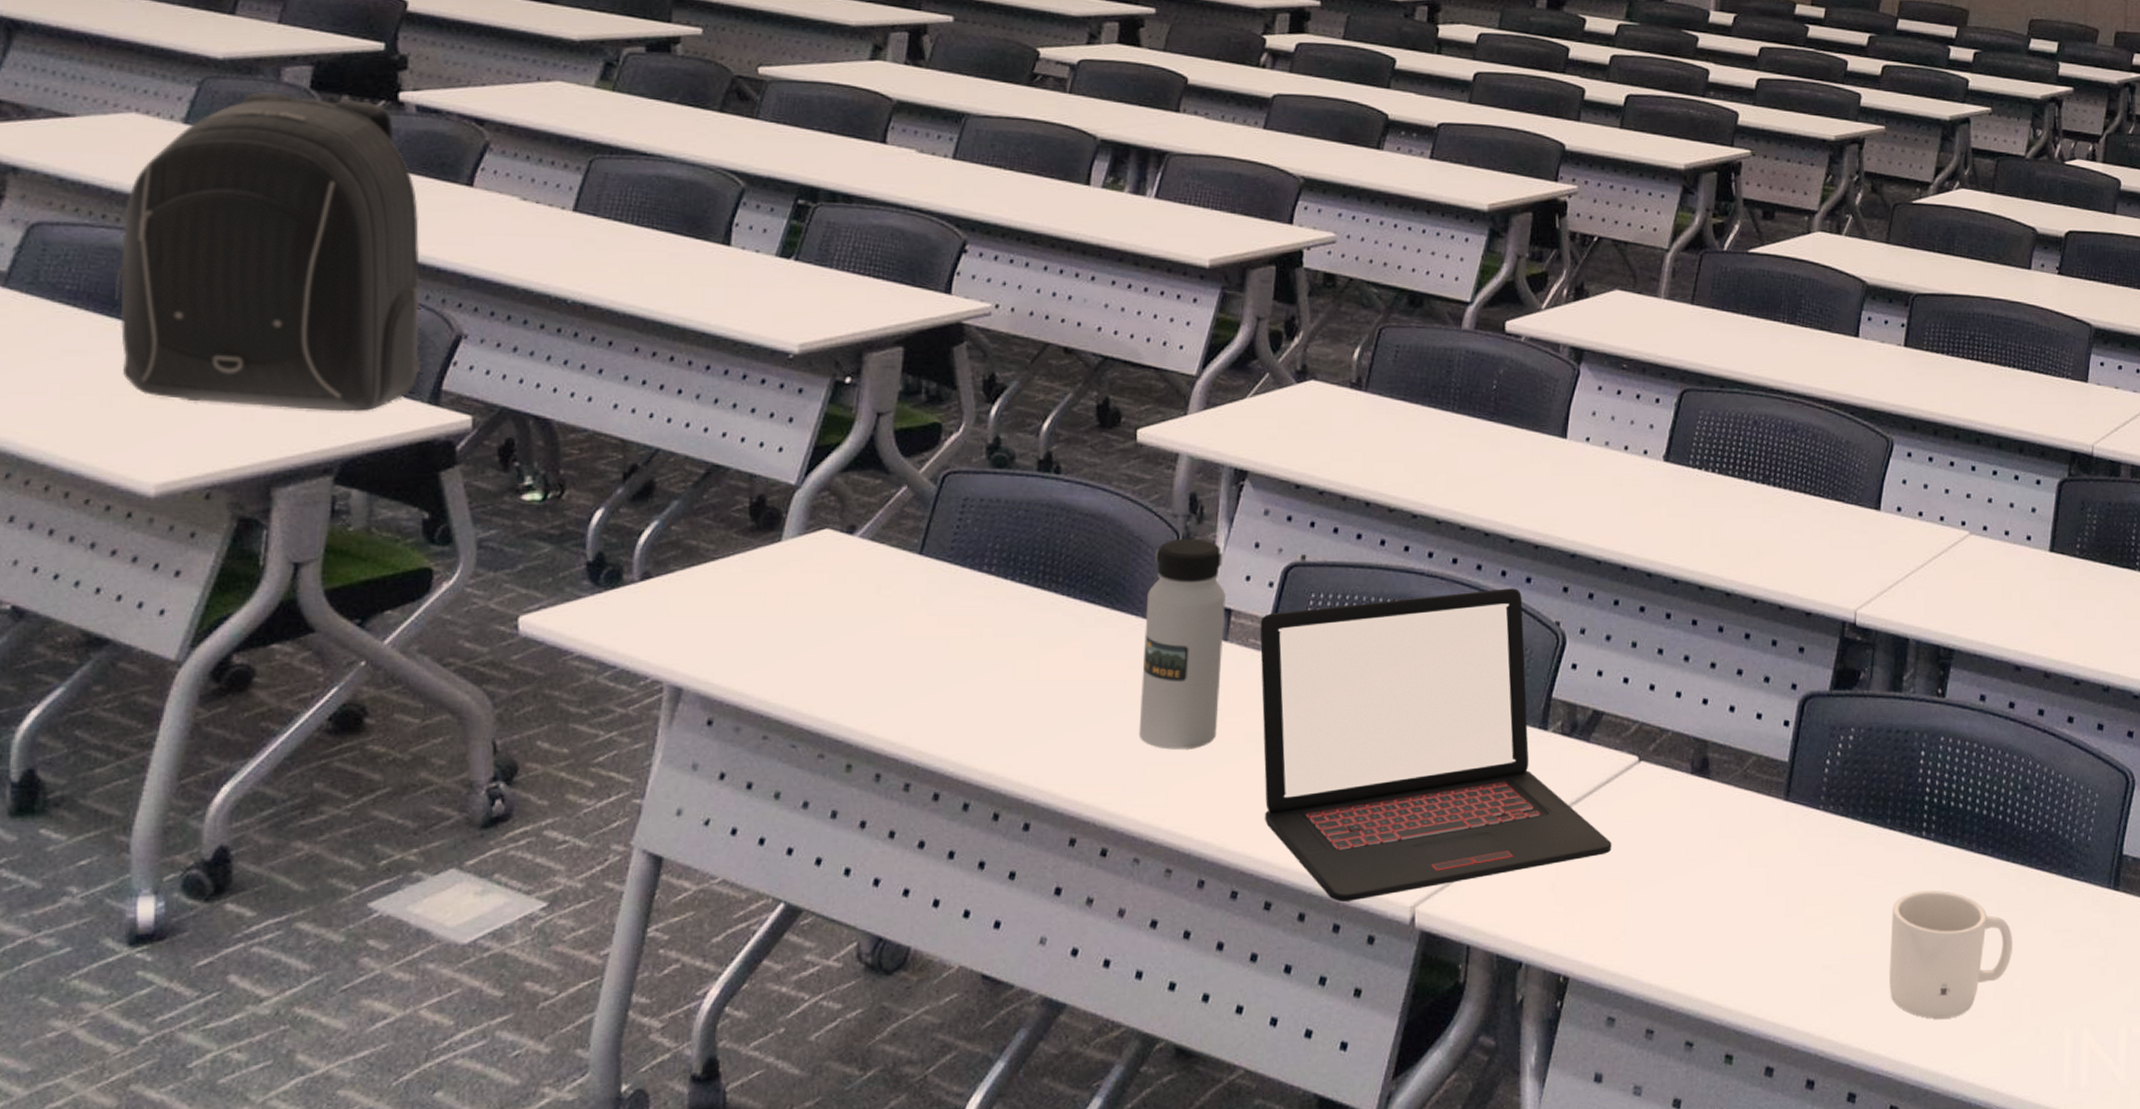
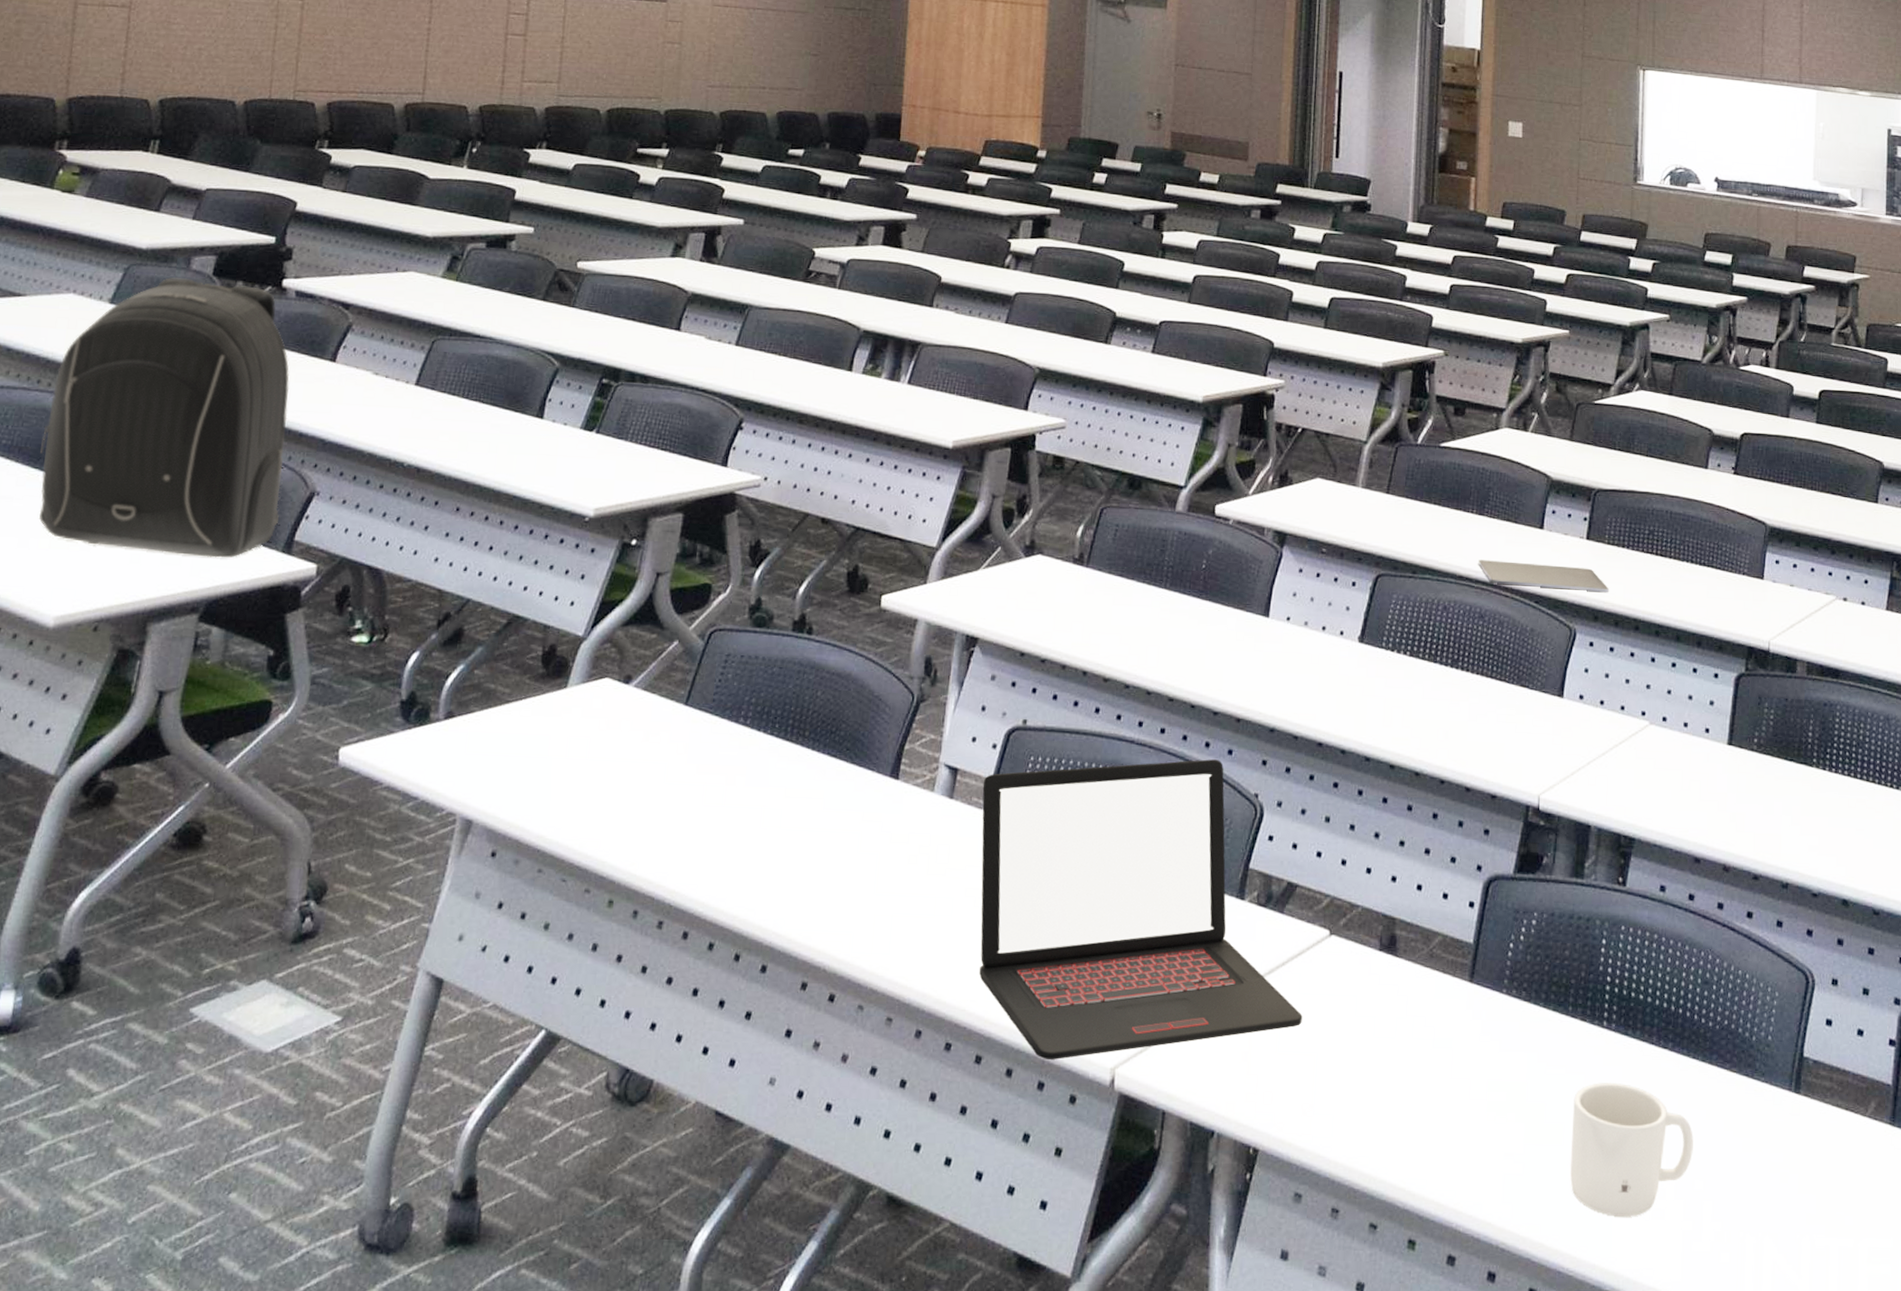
water bottle: present [1138,538,1226,750] -> none [869,699,953,902]
tablet: none [1790,371,1928,400] -> present [1478,560,1609,592]

